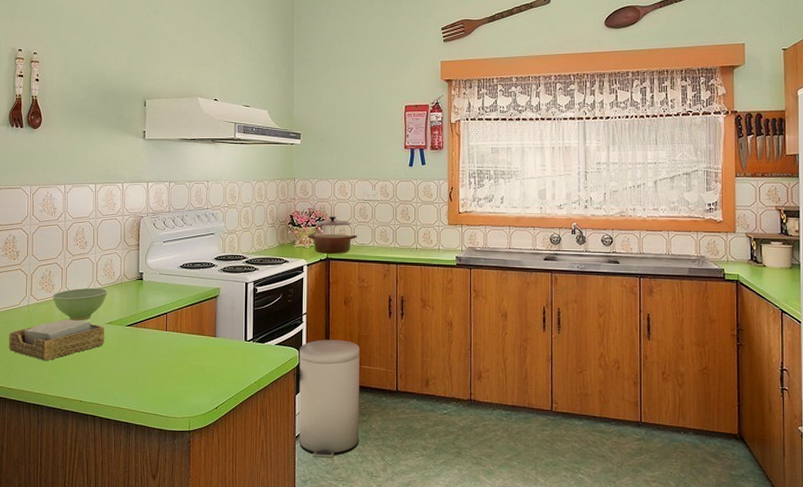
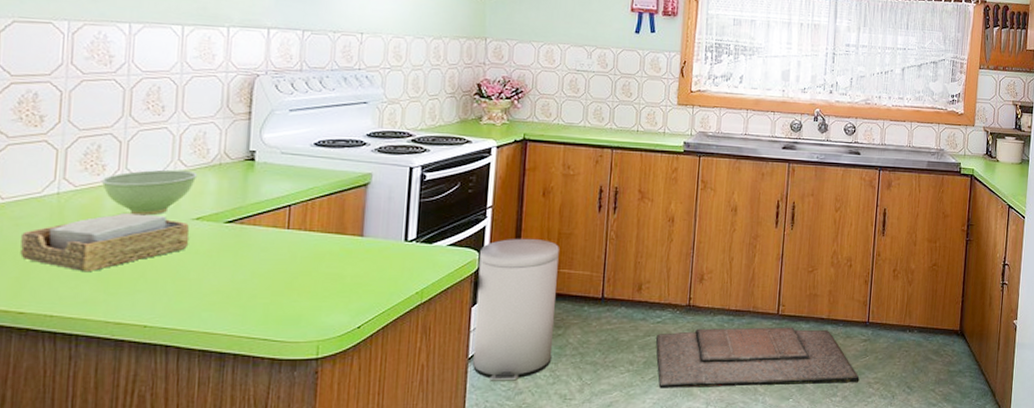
saucepan: present [307,216,358,255] -> none [499,87,566,136]
doormat: none [444,421,636,480] -> present [656,327,860,388]

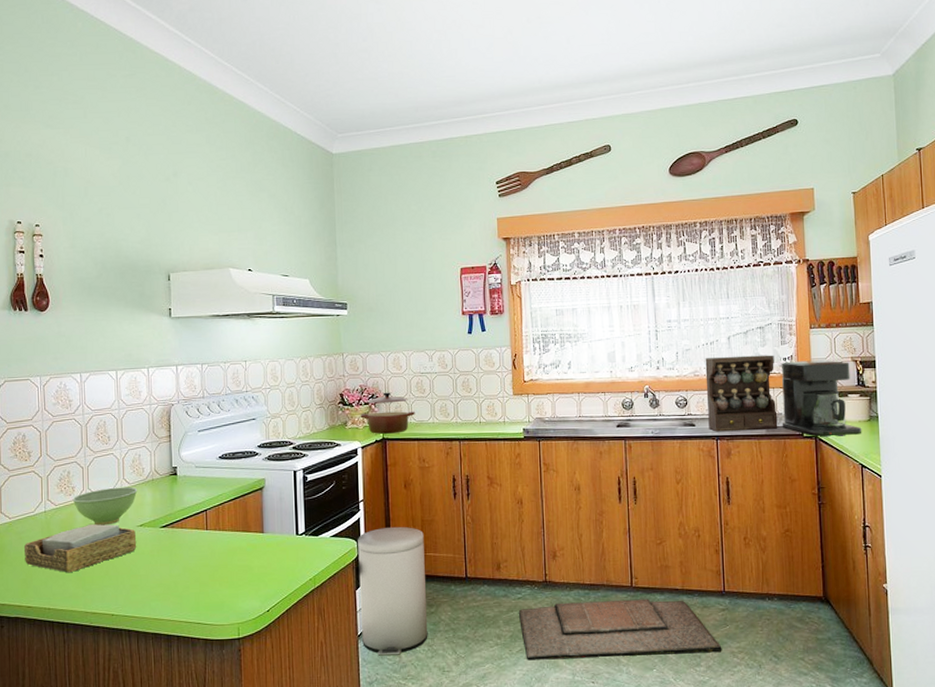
saucepan: none [499,87,566,136] -> present [360,392,416,435]
spice rack: none [873,87,943,165] -> present [705,355,778,432]
coffee maker: none [942,98,1014,177] -> present [782,360,862,437]

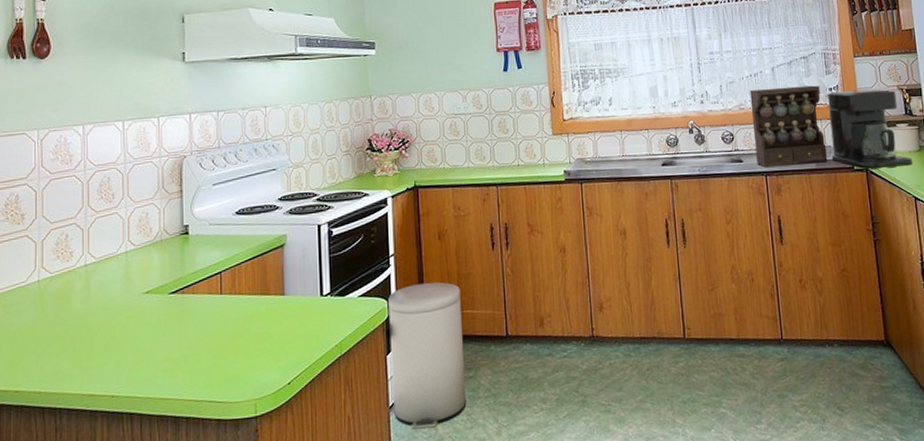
napkin holder: present [24,524,137,573] -> none [13,292,142,351]
bowl: present [72,486,138,526] -> none [70,249,144,295]
saucepan: present [360,392,416,435] -> none [390,136,450,183]
doormat: present [519,598,722,660] -> none [565,351,783,426]

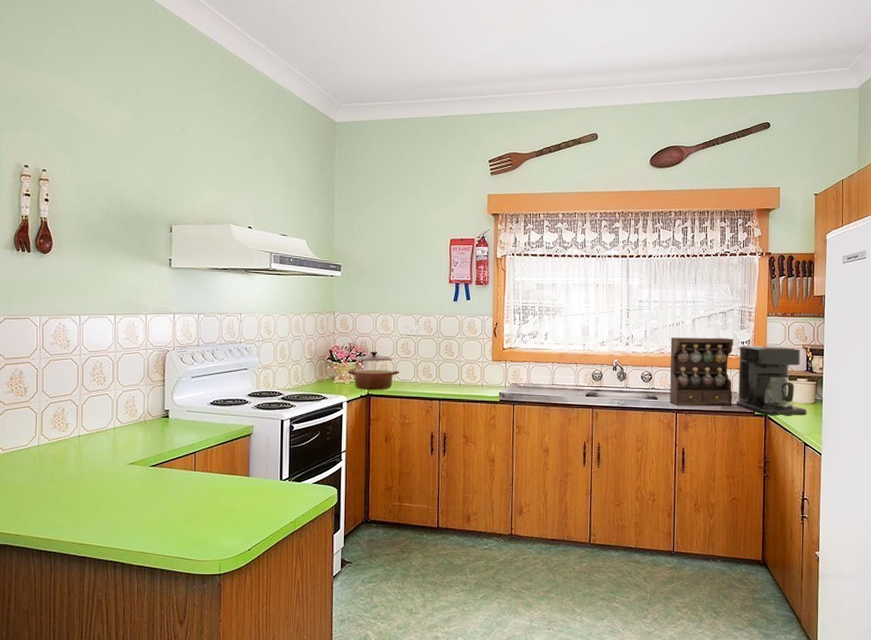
pedal bin: present [388,282,467,431] -> none [337,477,401,597]
saucepan: none [390,136,450,183] -> present [347,351,400,391]

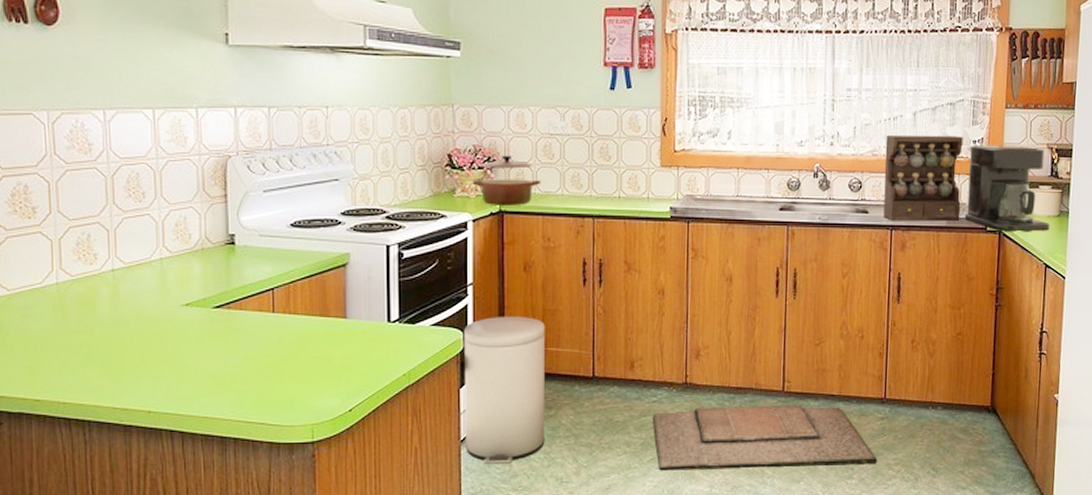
pedal bin: none [337,477,401,597] -> present [464,316,546,465]
doormat: none [485,554,668,607] -> present [653,405,878,471]

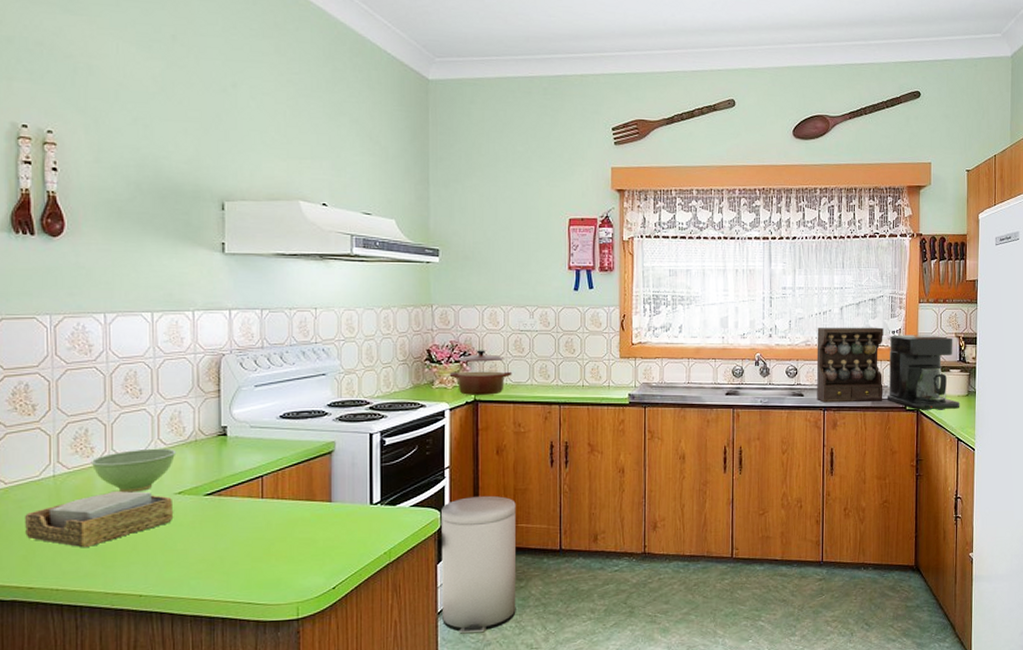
napkin holder: none [29,301,182,360] -> present [25,491,174,548]
bowl: none [94,256,183,303] -> present [90,448,177,493]
doormat: present [653,405,878,471] -> none [615,569,817,635]

